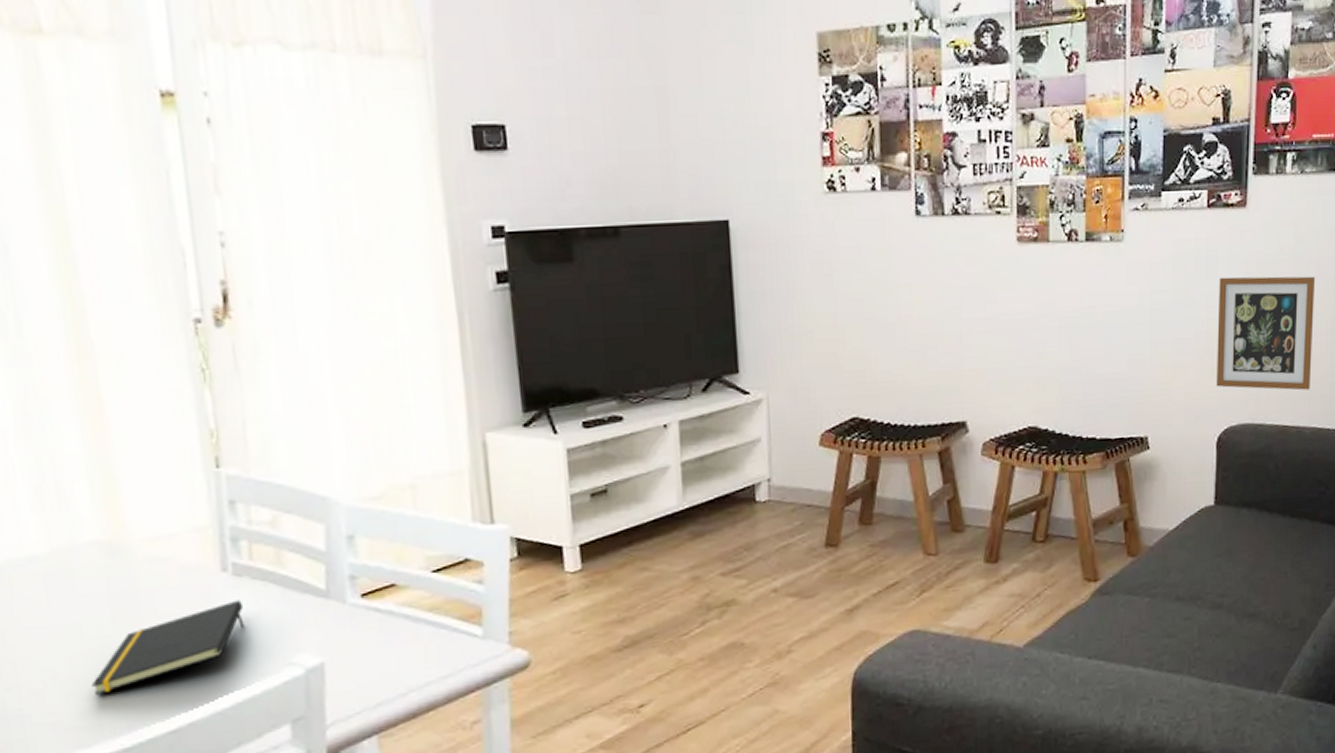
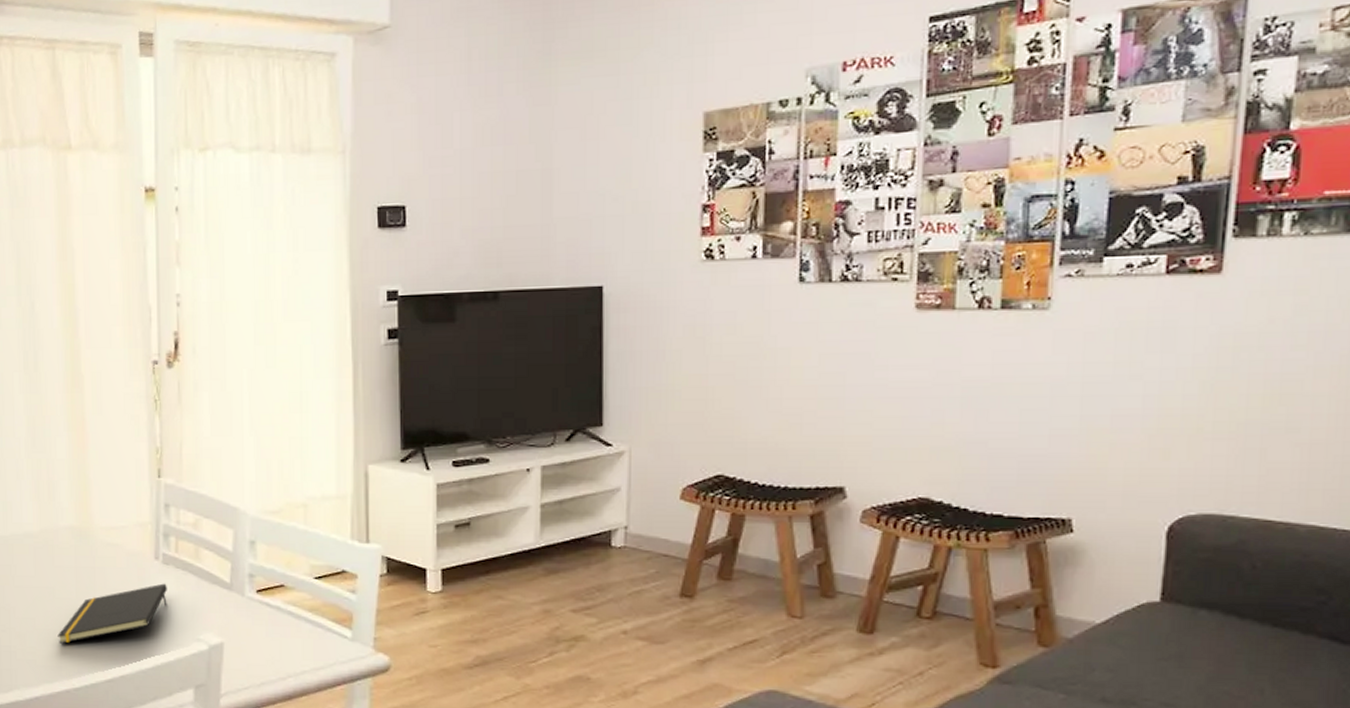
picture frame: present [1216,276,1316,391] -> none [1168,349,1323,482]

